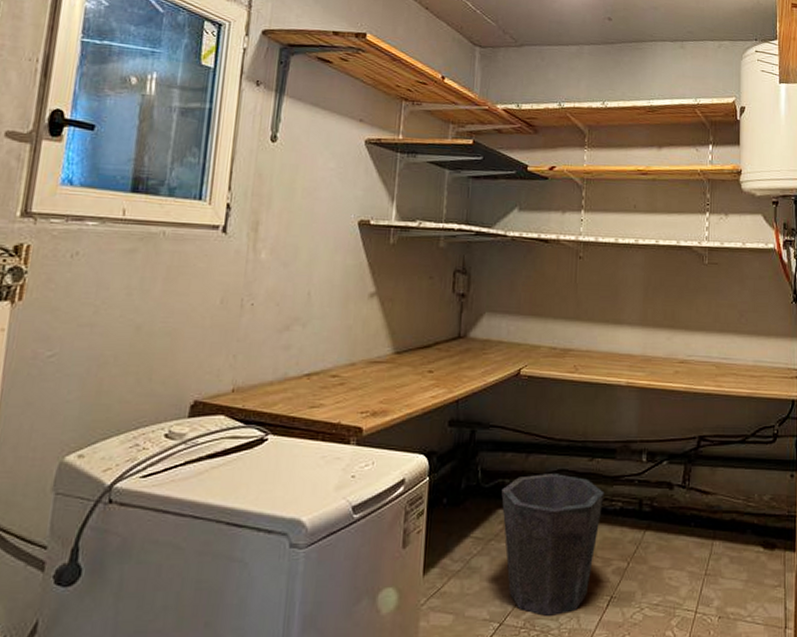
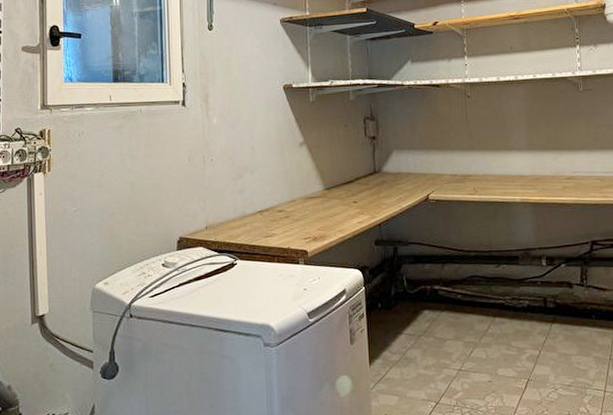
waste bin: present [501,474,605,616] -> none [425,279,513,396]

